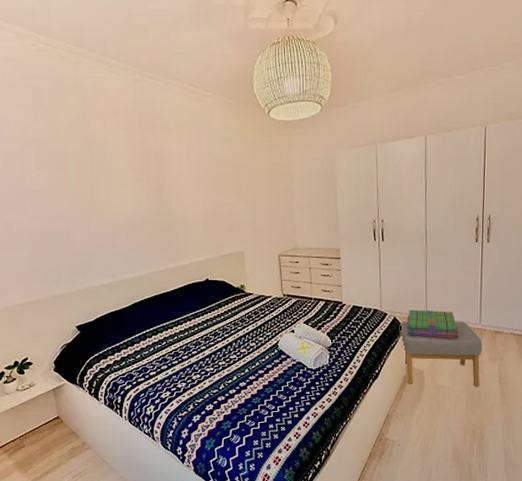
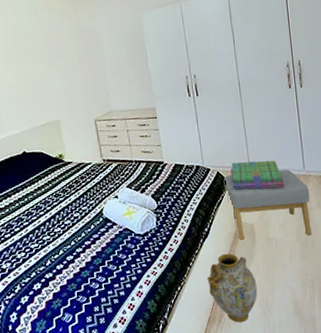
ceramic jug: none [372,395,420,460] -> present [207,253,258,323]

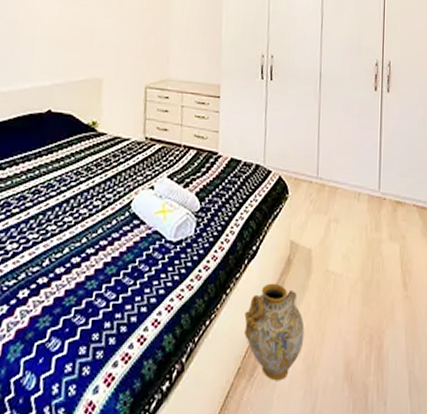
footstool: present [223,169,312,240] -> none [284,182,382,275]
stack of books: present [231,160,284,190] -> none [294,167,354,209]

